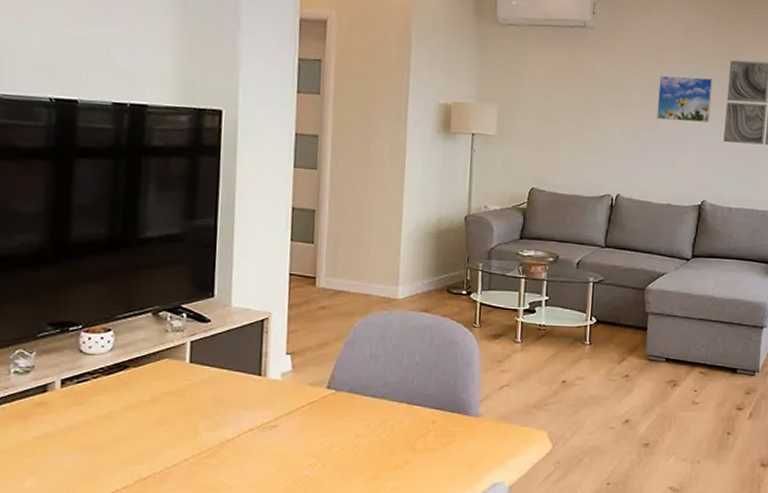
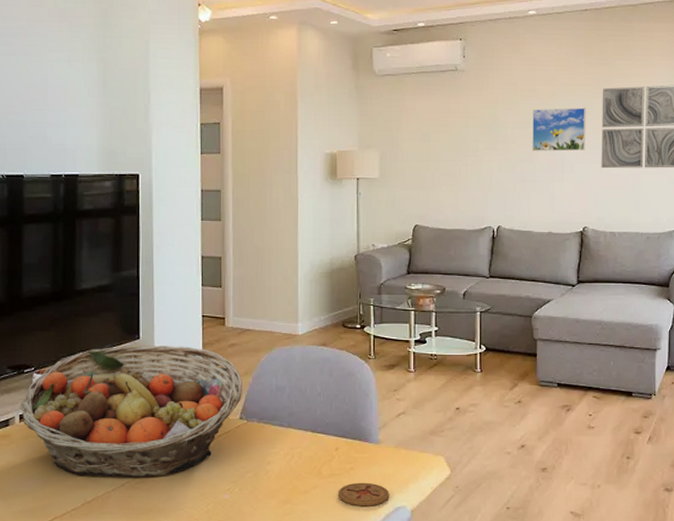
fruit basket: none [62,304,332,452] -> present [20,346,242,478]
coaster: none [431,457,488,483] -> present [338,482,390,507]

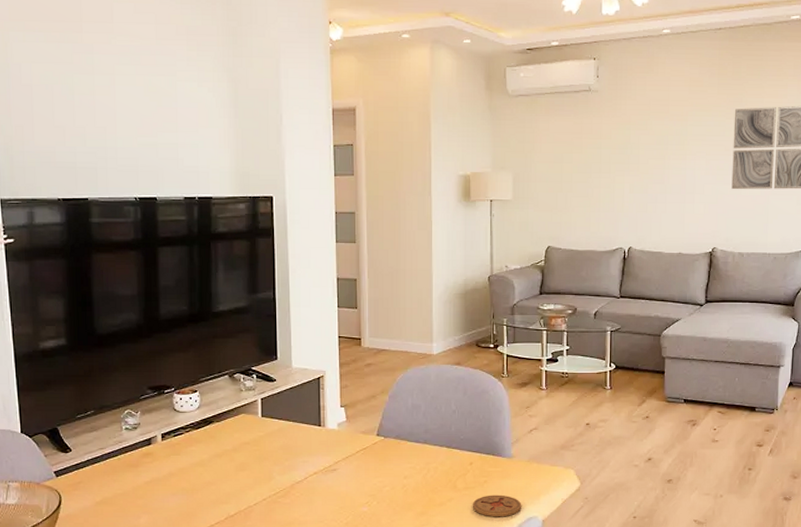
fruit basket: present [20,346,242,478] -> none [161,366,379,492]
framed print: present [532,107,586,151] -> none [664,128,718,173]

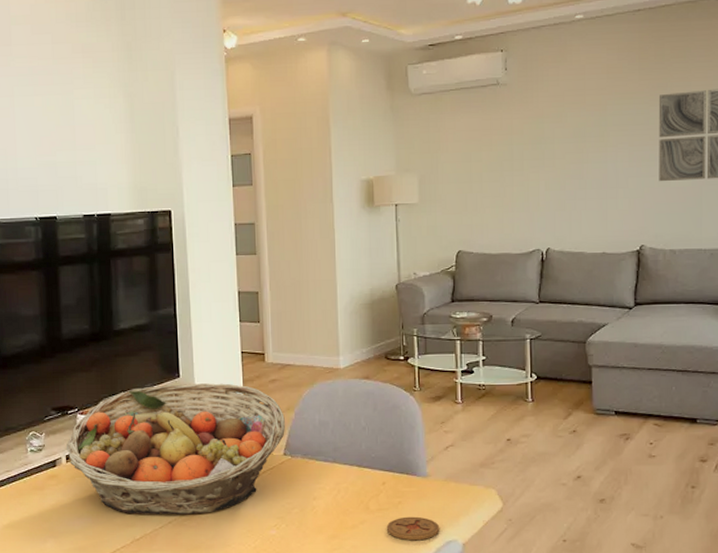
fruit basket: none [161,366,379,492] -> present [66,383,285,515]

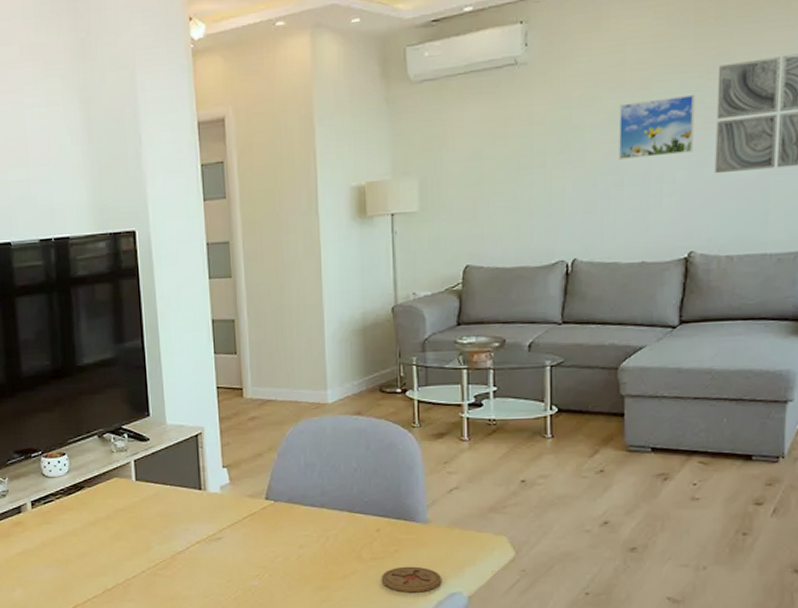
fruit basket: present [66,383,285,515] -> none [30,422,267,564]
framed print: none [582,116,642,167] -> present [619,94,695,159]

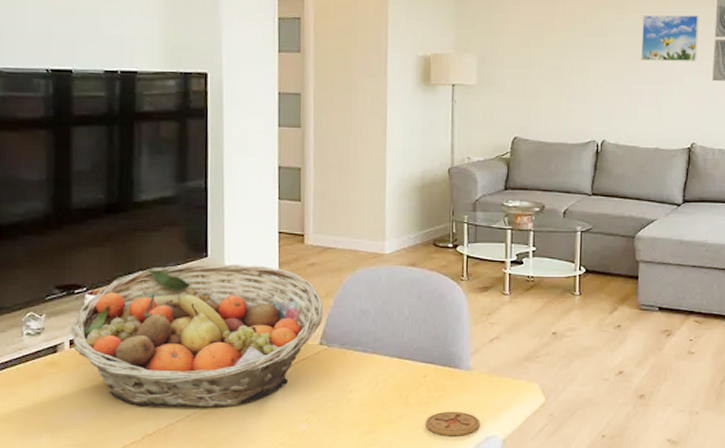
fruit basket: none [30,422,267,564] -> present [70,264,323,408]

